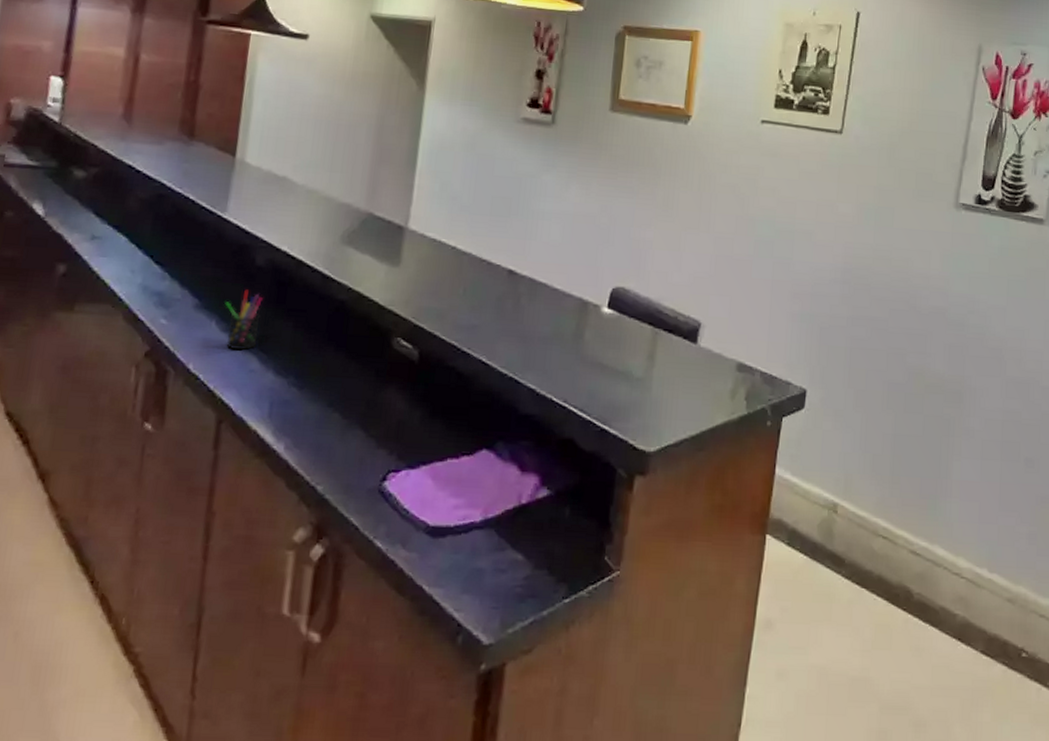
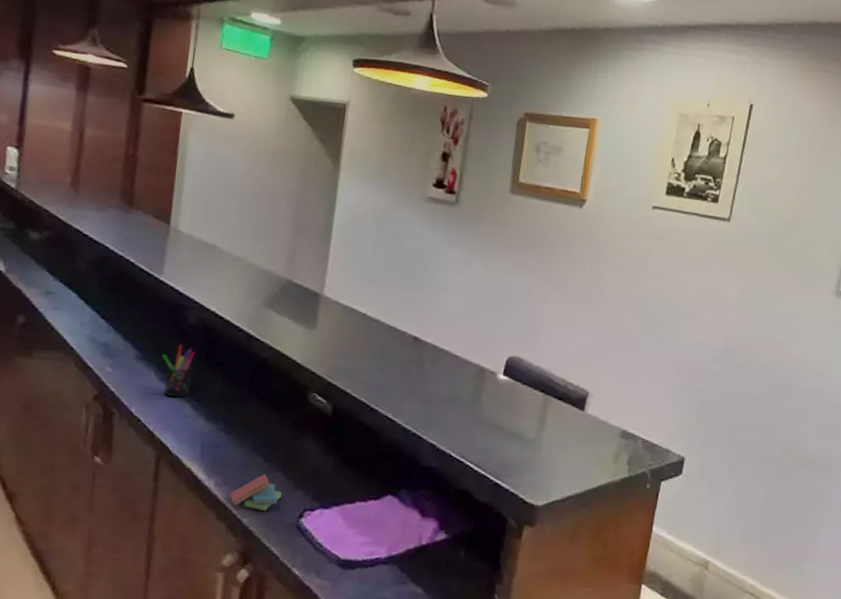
sticky notes: none [303,432,362,475] -> present [230,473,282,511]

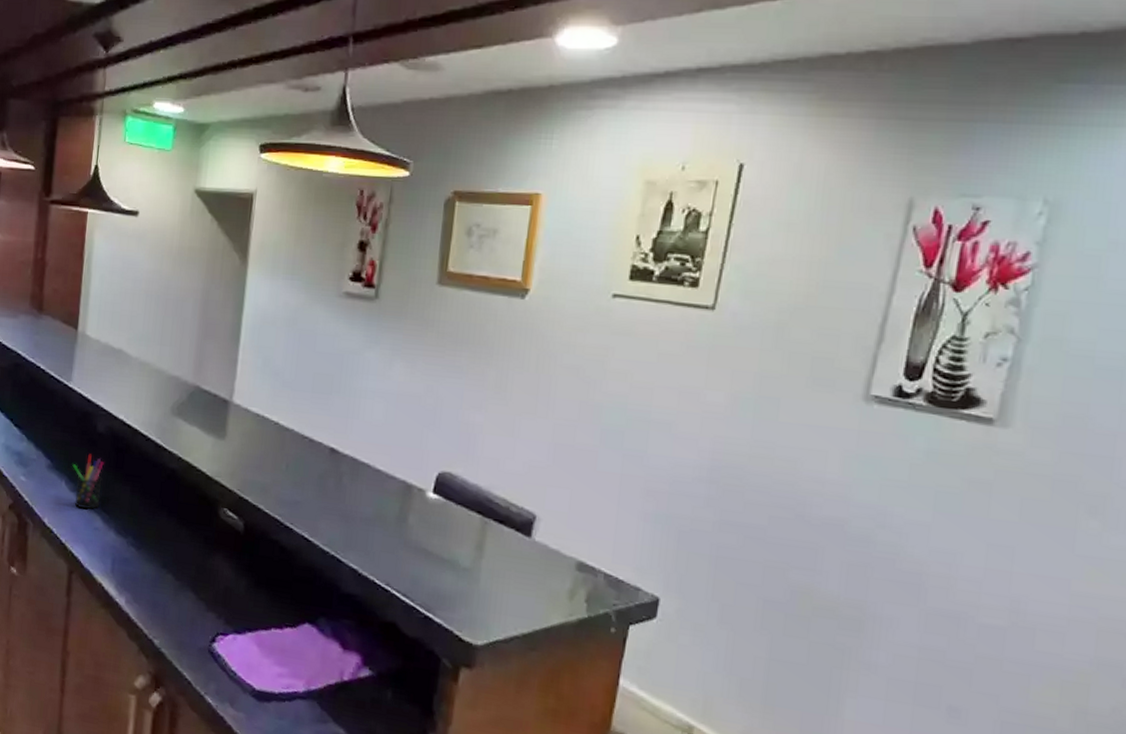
sticky notes: present [230,473,282,511] -> none [141,592,193,633]

